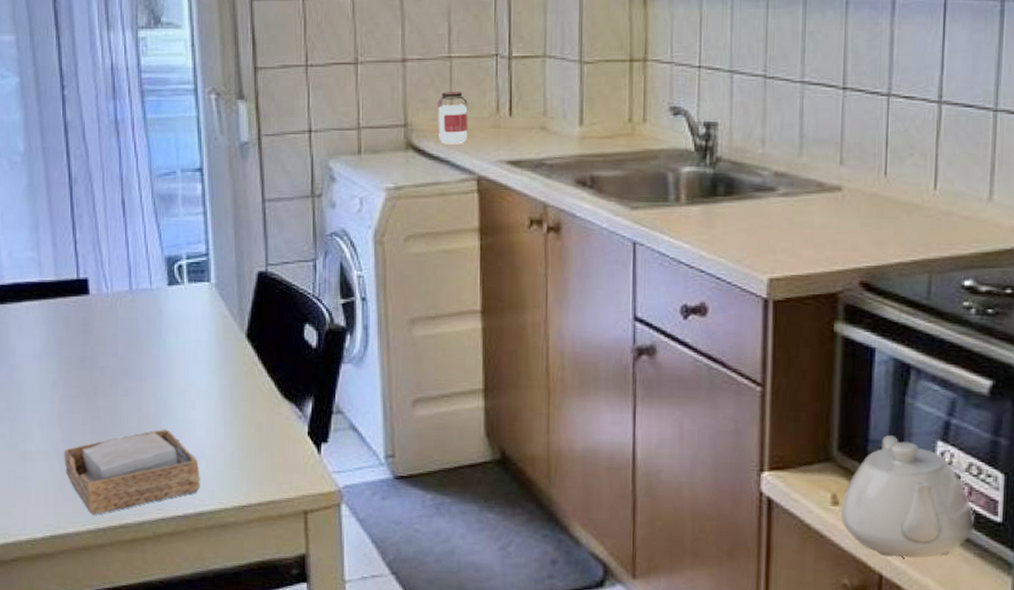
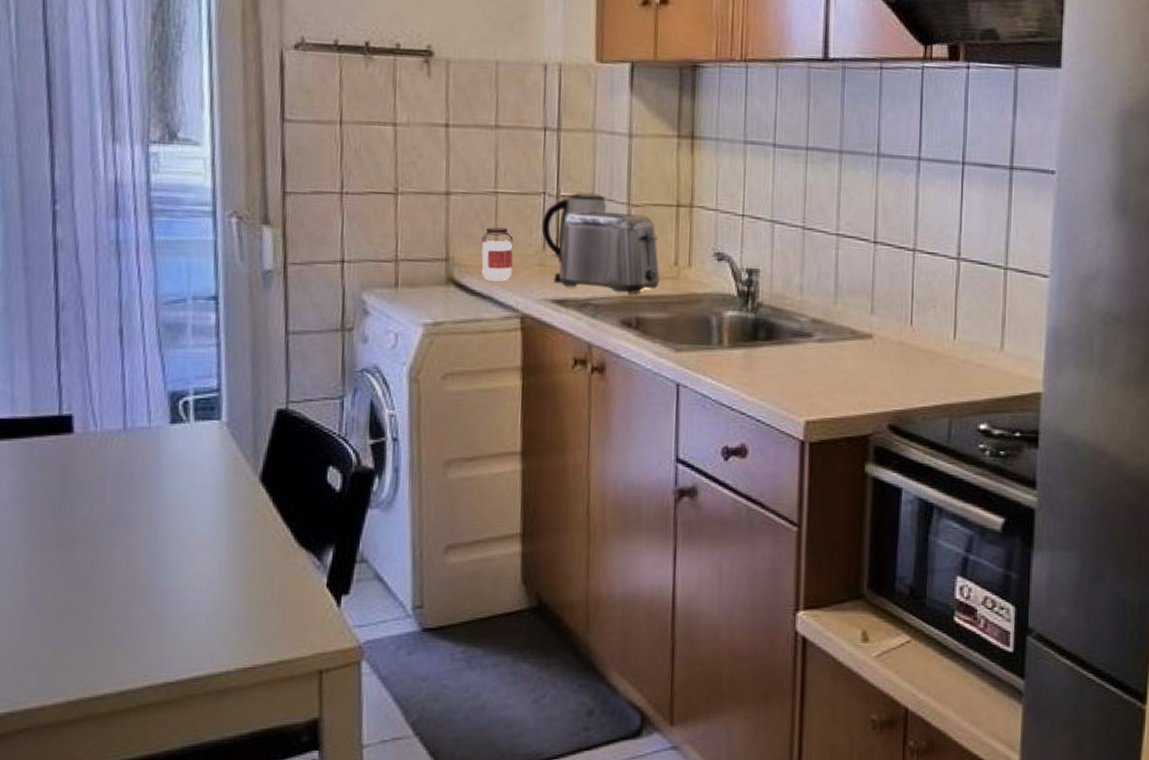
napkin holder: present [64,429,200,515] -> none [29,584,198,686]
kettle: none [494,51,570,125] -> present [541,192,617,264]
toaster: none [508,70,614,152] -> present [554,210,660,294]
teapot: present [840,434,976,559] -> none [870,571,991,691]

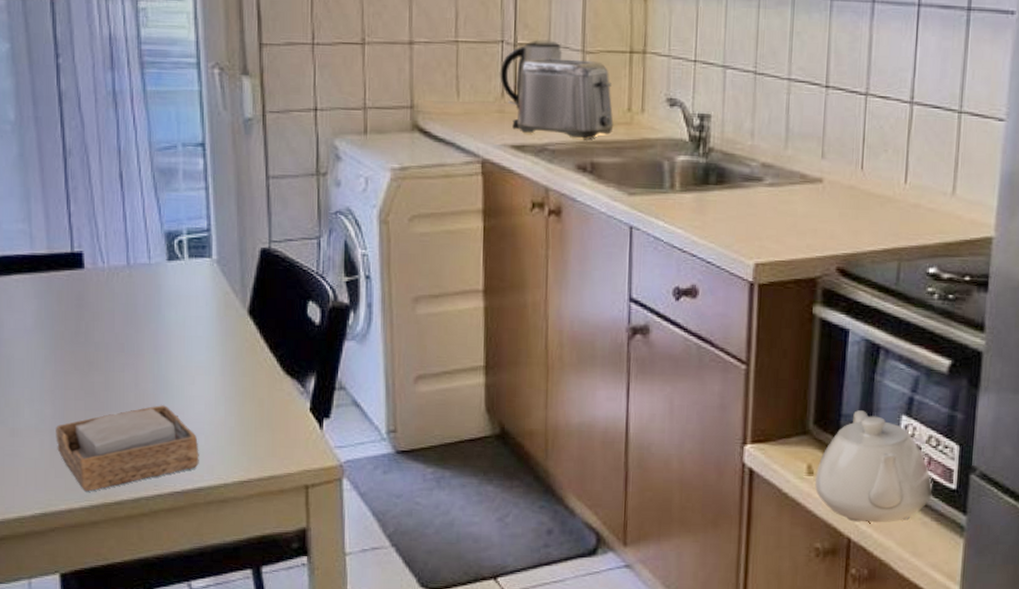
napkin holder: none [29,584,198,686] -> present [56,405,199,492]
jar: present [481,227,514,281] -> none [443,75,474,127]
teapot: none [870,571,991,691] -> present [814,409,934,523]

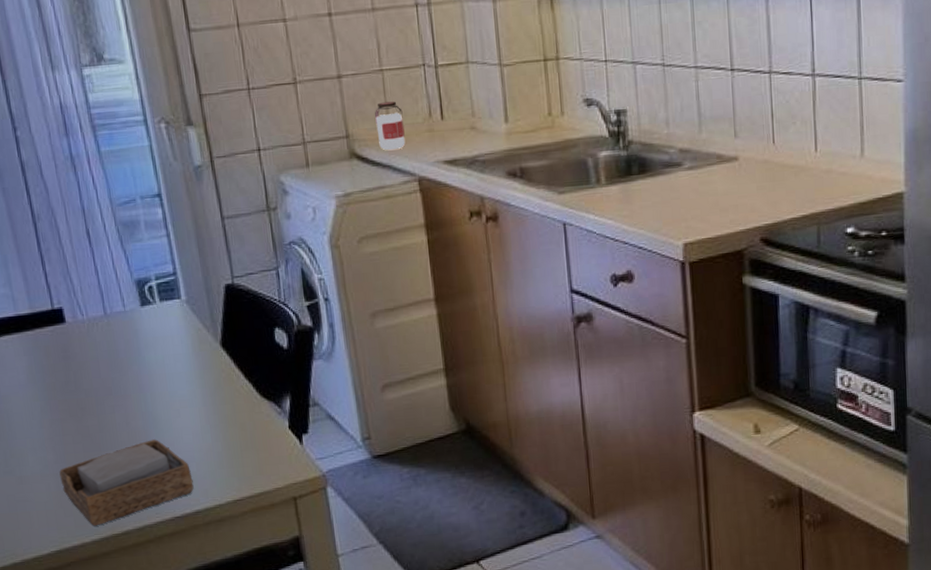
jar: none [443,75,474,127] -> present [374,101,405,151]
kettle: present [500,39,573,110] -> none [425,58,491,128]
toaster: present [512,58,614,139] -> none [442,72,537,149]
teapot: present [814,409,934,523] -> none [762,367,874,472]

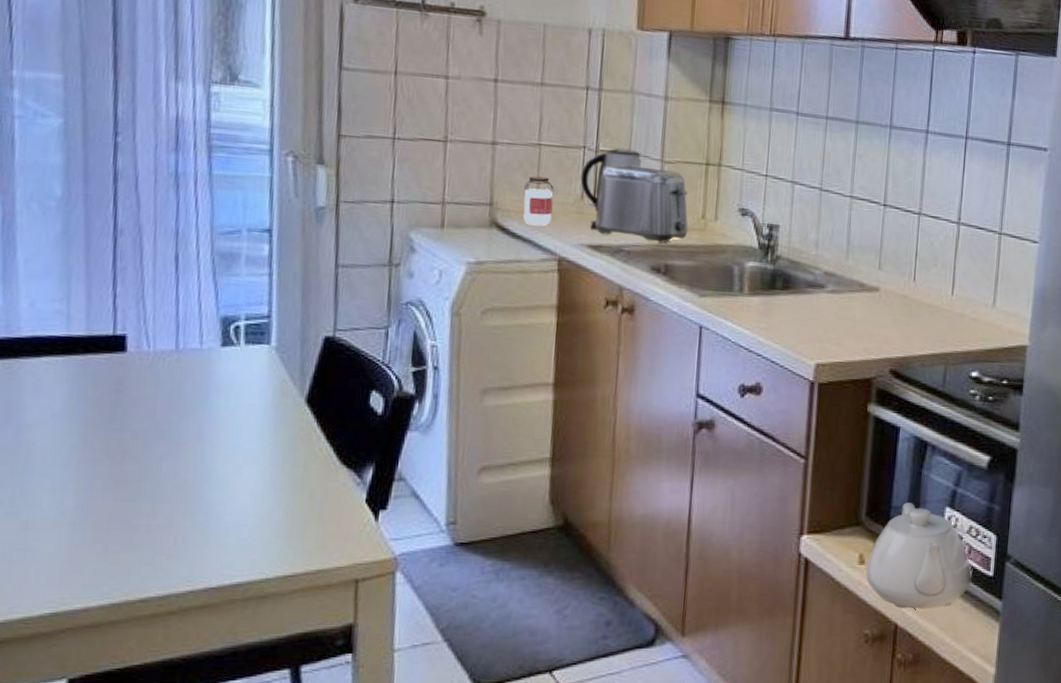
napkin holder: present [59,439,194,526] -> none [76,496,240,589]
kettle: none [425,58,491,128] -> present [580,147,652,212]
toaster: none [442,72,537,149] -> present [590,165,688,243]
teapot: none [762,367,874,472] -> present [865,501,973,609]

